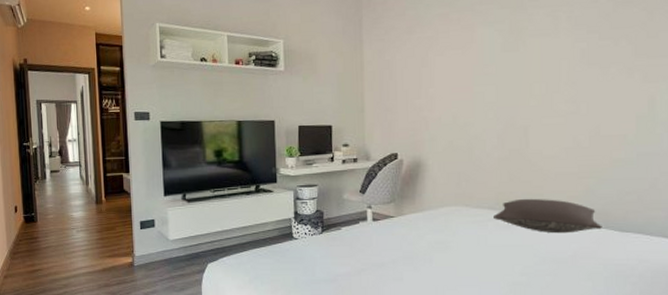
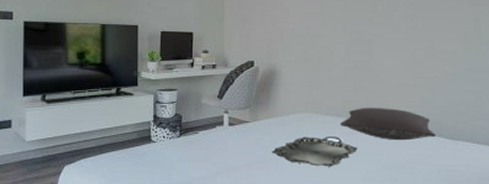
serving tray: none [418,230,514,262] -> present [271,137,358,167]

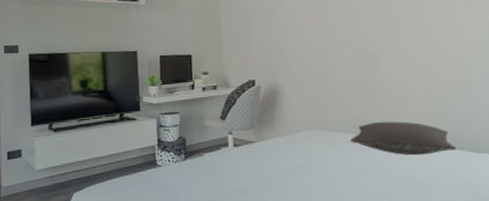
serving tray: present [271,137,358,167] -> none [279,154,372,186]

